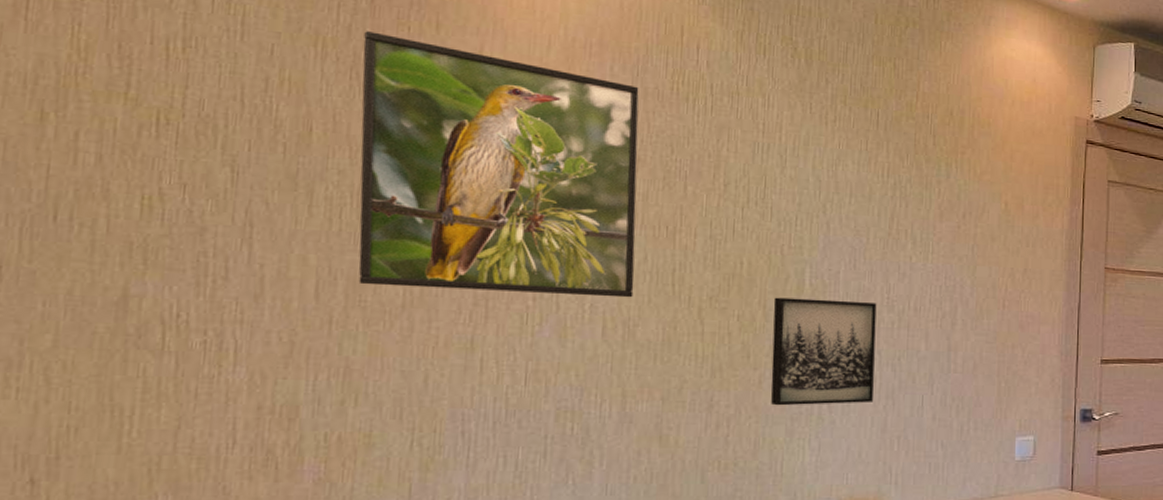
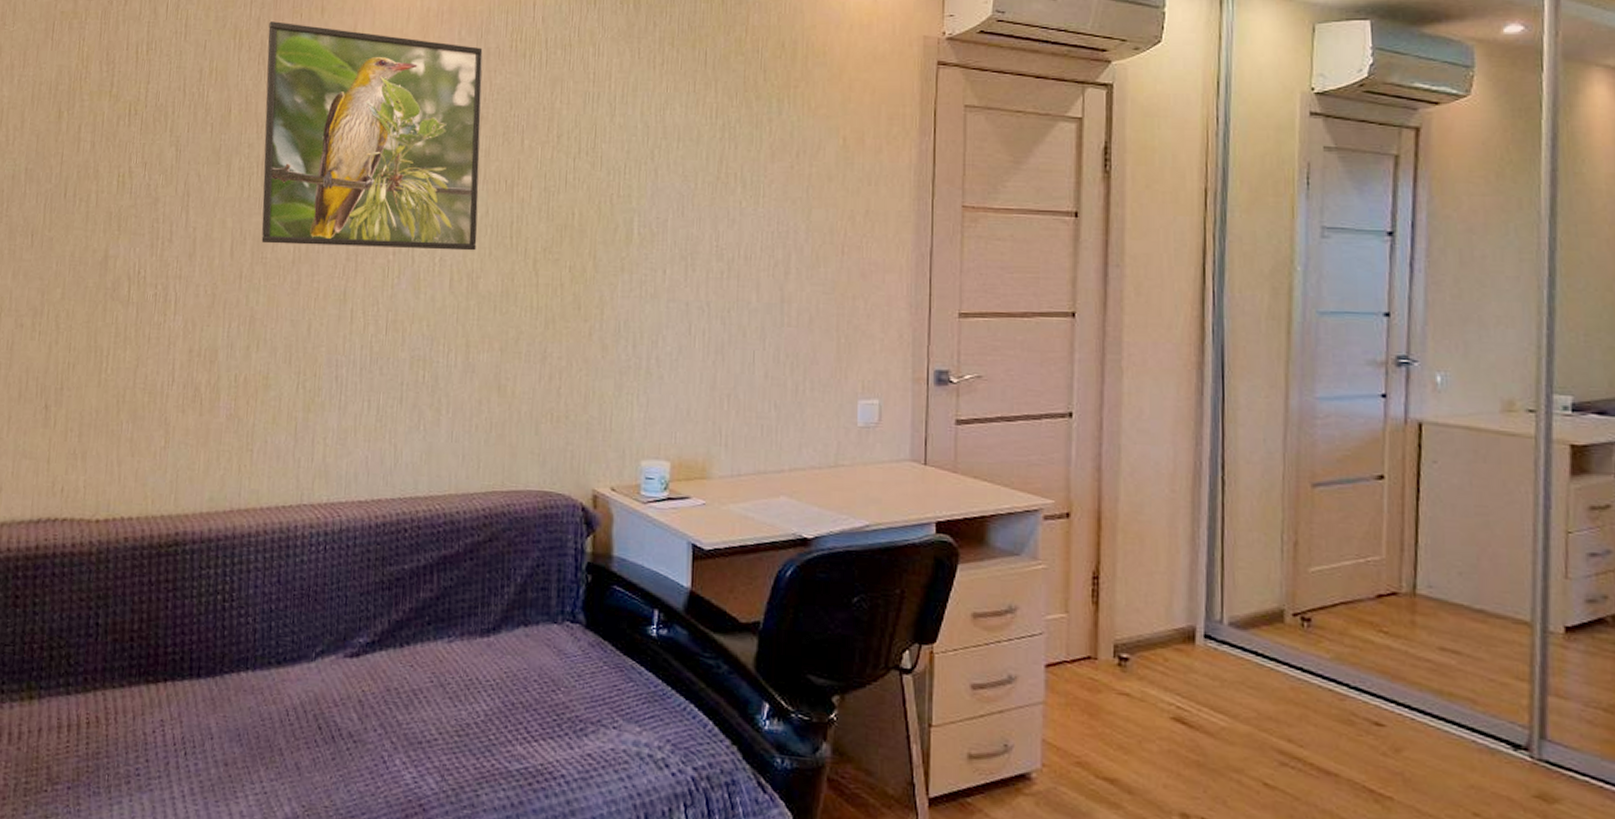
wall art: present [771,297,877,406] -> none [600,247,705,359]

